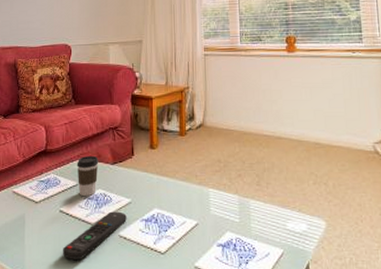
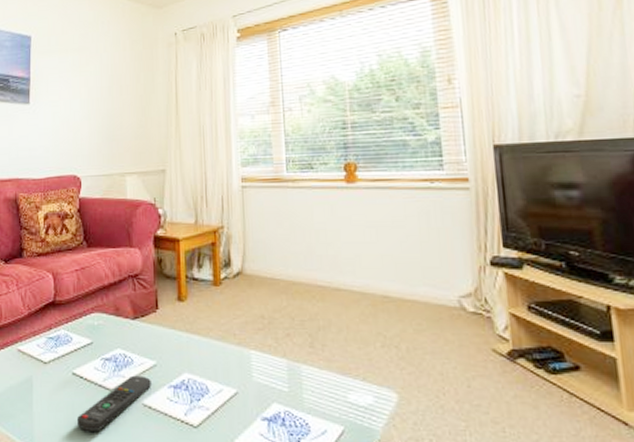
coffee cup: present [77,155,99,197] -> none [91,308,117,358]

